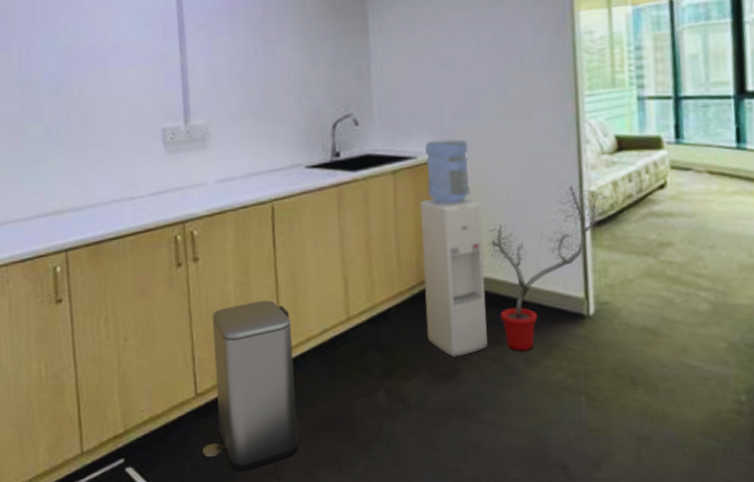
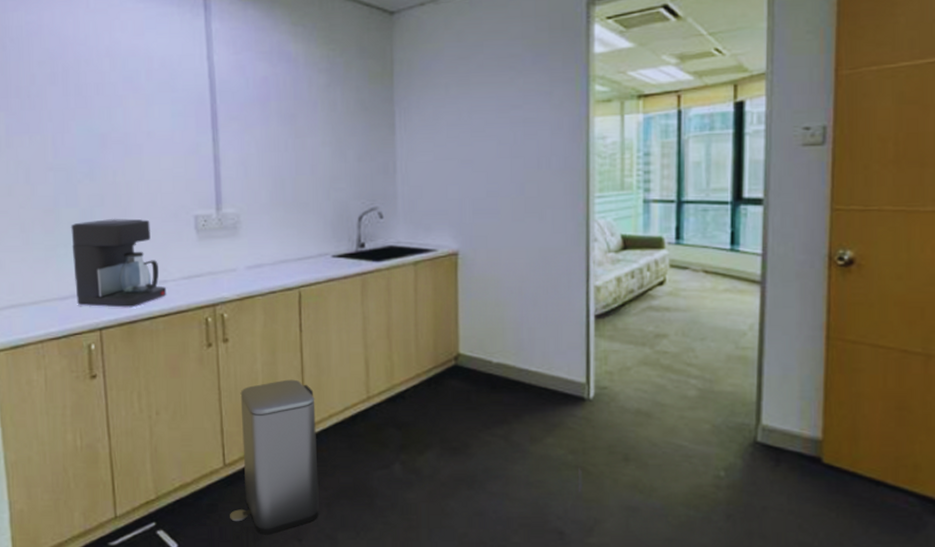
coffee maker: none [36,133,134,227] -> present [71,218,167,308]
water cooler: present [420,139,488,357] -> none [439,234,496,434]
potted tree: present [482,178,614,352] -> none [494,274,616,431]

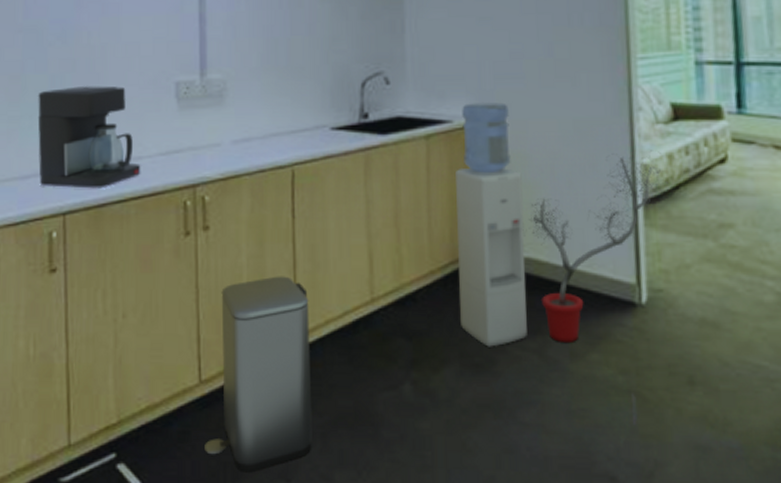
water cooler: none [439,234,496,434] -> present [456,102,527,347]
potted tree: none [494,274,616,431] -> present [522,150,669,344]

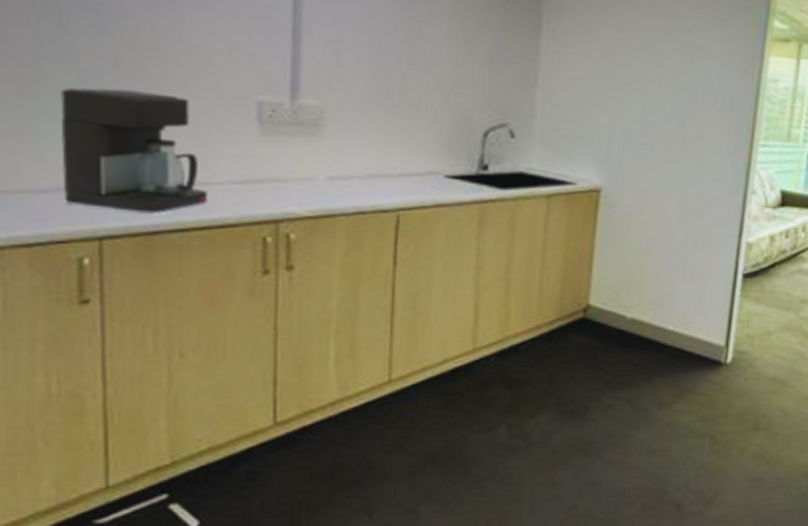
pedal bin: present [205,276,312,473] -> none [277,322,406,509]
water cooler: present [456,102,527,347] -> none [561,167,637,396]
potted tree: present [522,150,669,344] -> none [630,230,767,395]

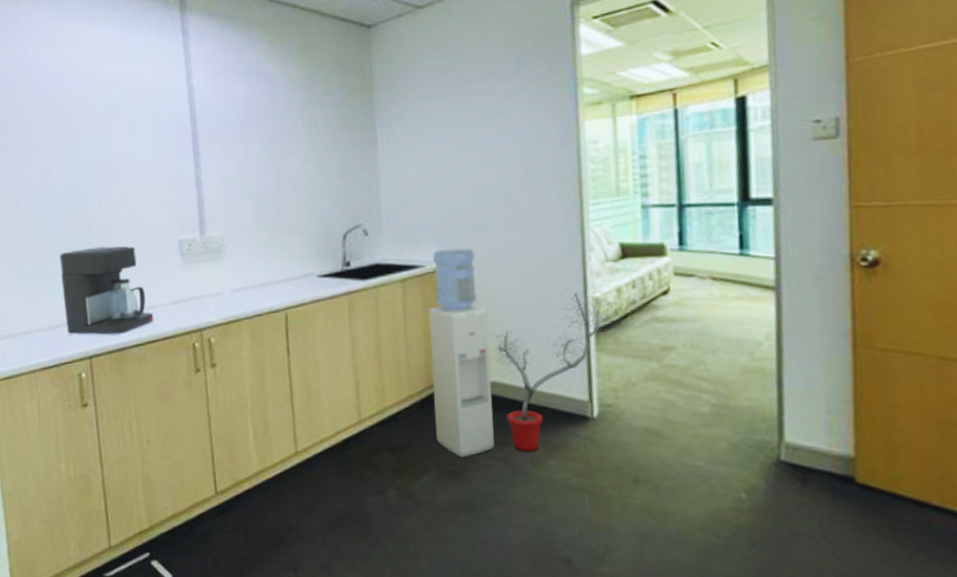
water cooler: none [561,167,637,396] -> present [429,248,494,457]
potted tree: none [630,230,767,395] -> present [488,285,618,453]

